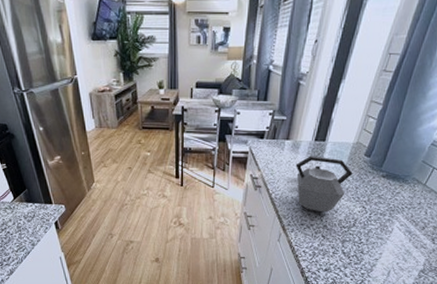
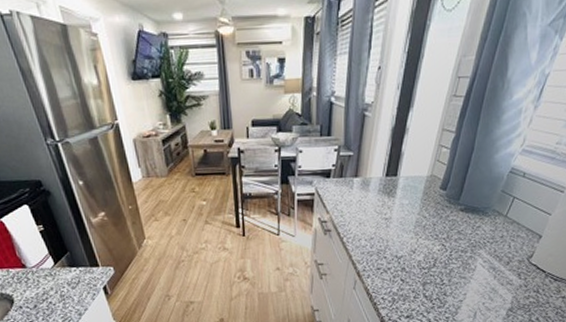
kettle: present [296,156,353,213] -> none [367,192,429,254]

